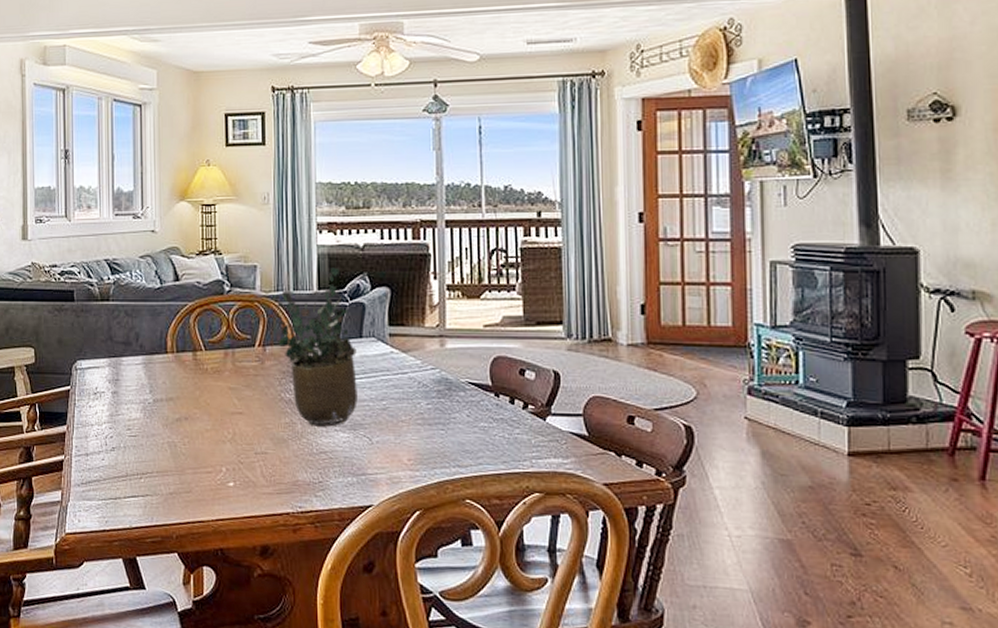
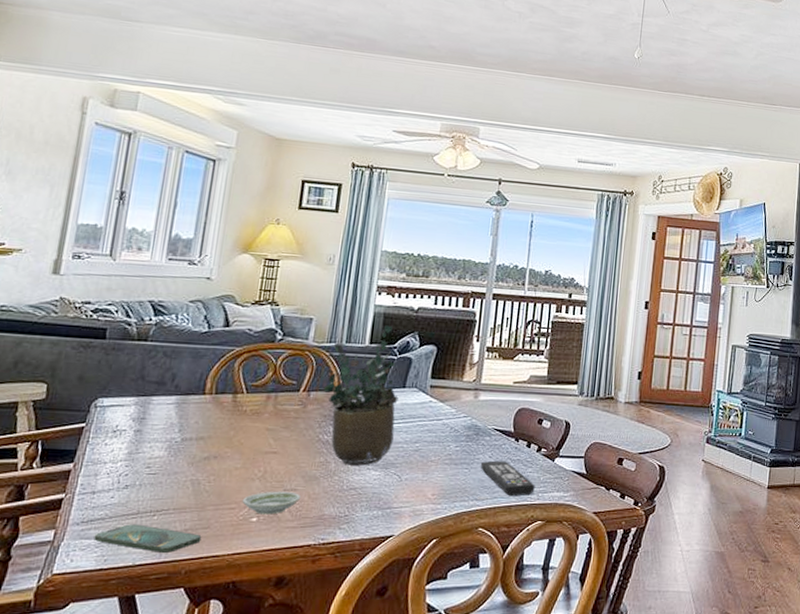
smartphone: none [94,486,186,516] -> present [94,524,202,553]
saucer: none [217,454,273,480] -> present [242,491,302,515]
remote control: none [457,420,526,463] -> present [480,460,535,497]

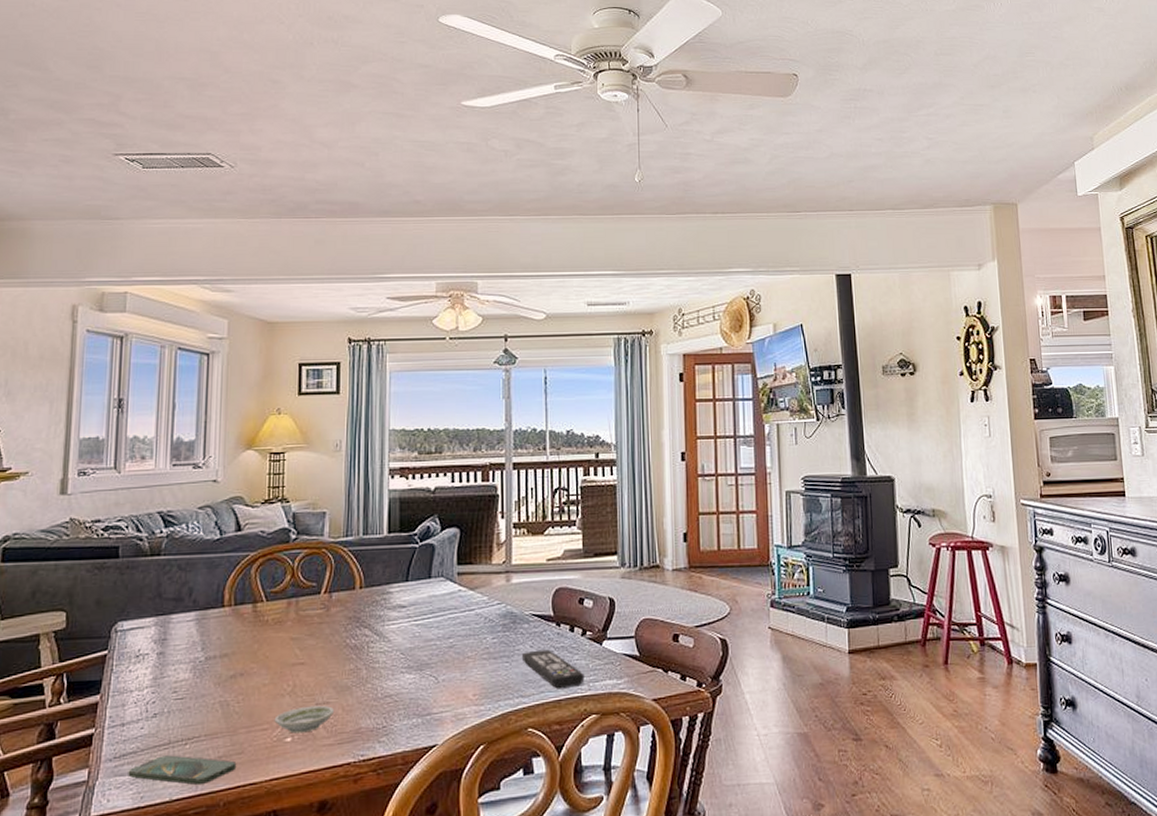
potted plant: present [323,325,398,466] -> none [343,511,425,671]

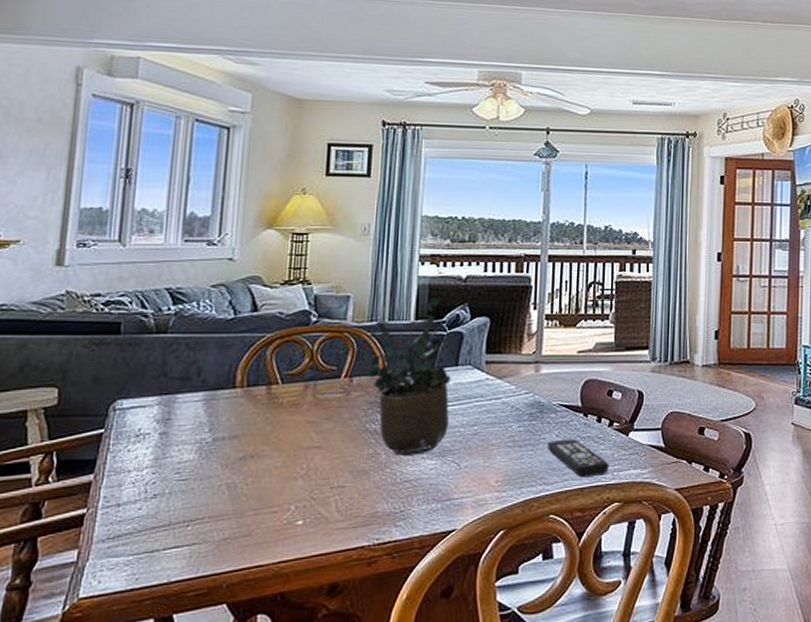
smartphone: present [128,755,237,785] -> none [122,536,243,567]
saucer: present [274,705,335,734] -> none [285,489,351,517]
potted plant: none [343,511,425,671] -> present [367,298,451,456]

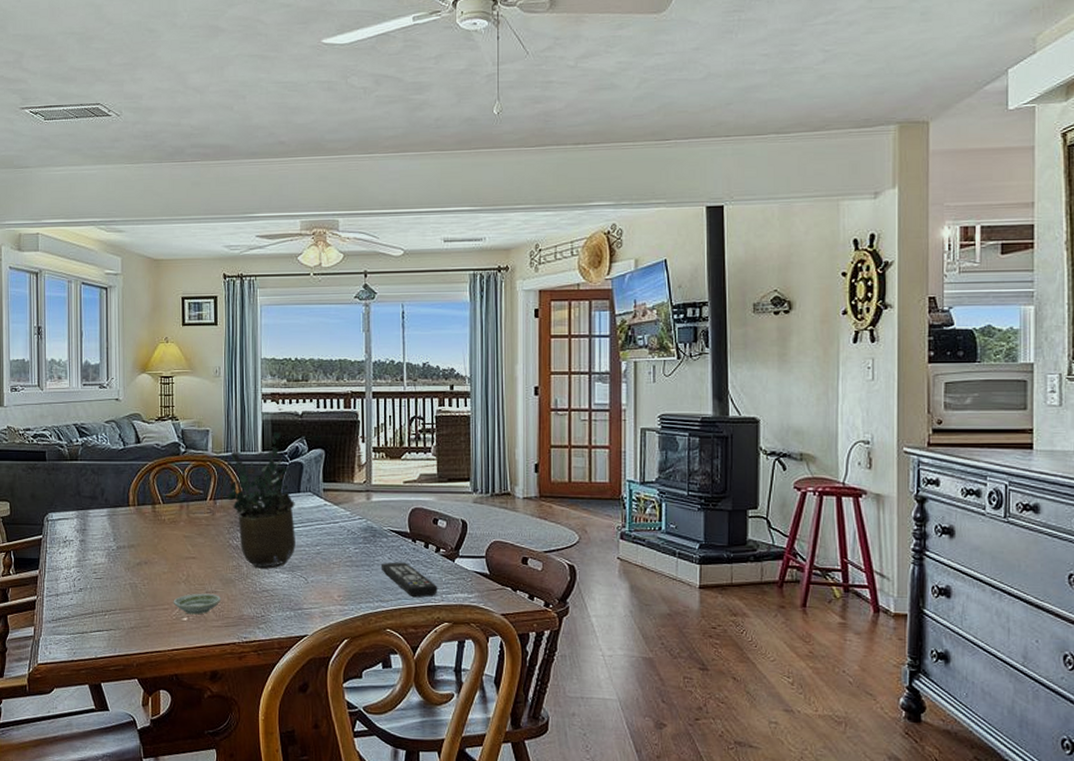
saucer: none [285,489,351,517] -> present [173,593,222,615]

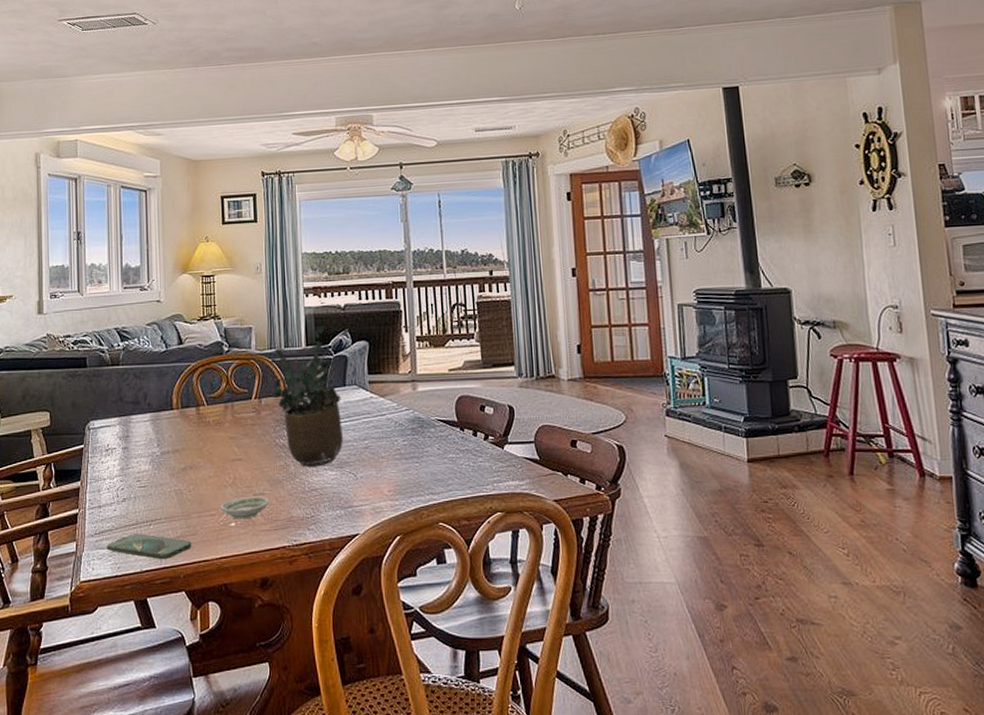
smartphone: none [63,622,145,648] -> present [106,533,192,559]
remote control: present [380,562,438,598] -> none [430,452,489,488]

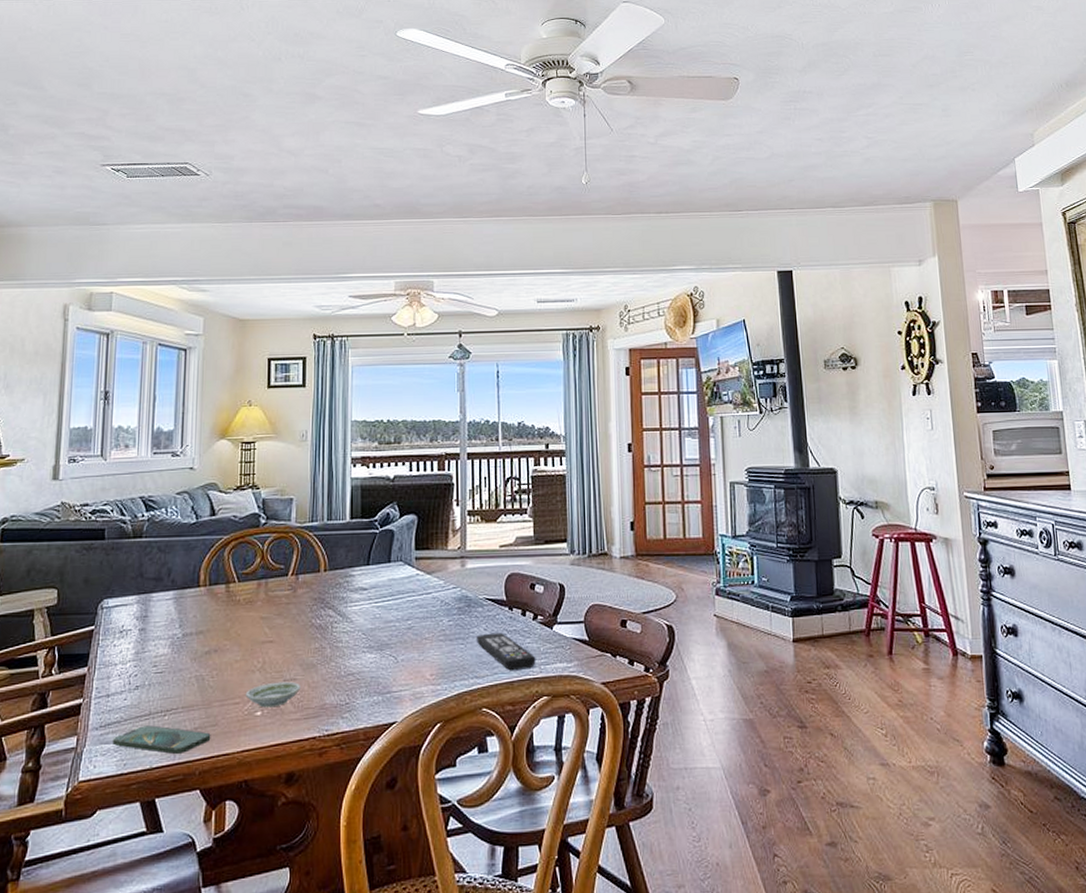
potted plant: present [268,326,343,467] -> none [308,498,385,650]
remote control: none [430,452,489,488] -> present [476,632,536,671]

